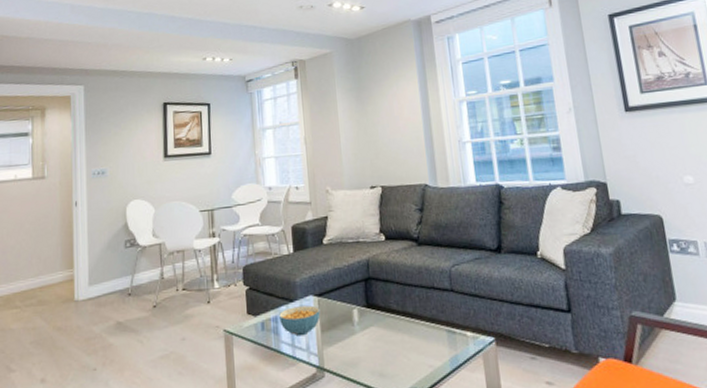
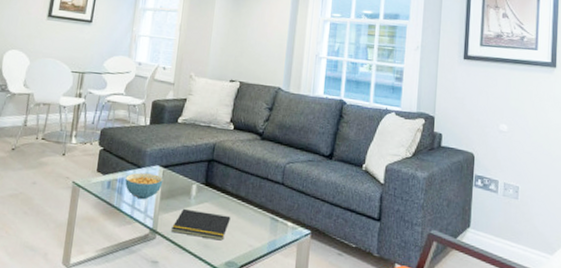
notepad: none [340,337,403,367] -> present [171,208,231,241]

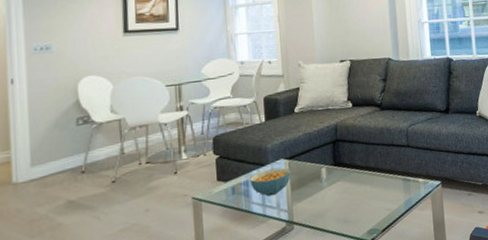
notepad: present [171,208,231,241] -> none [308,188,365,219]

